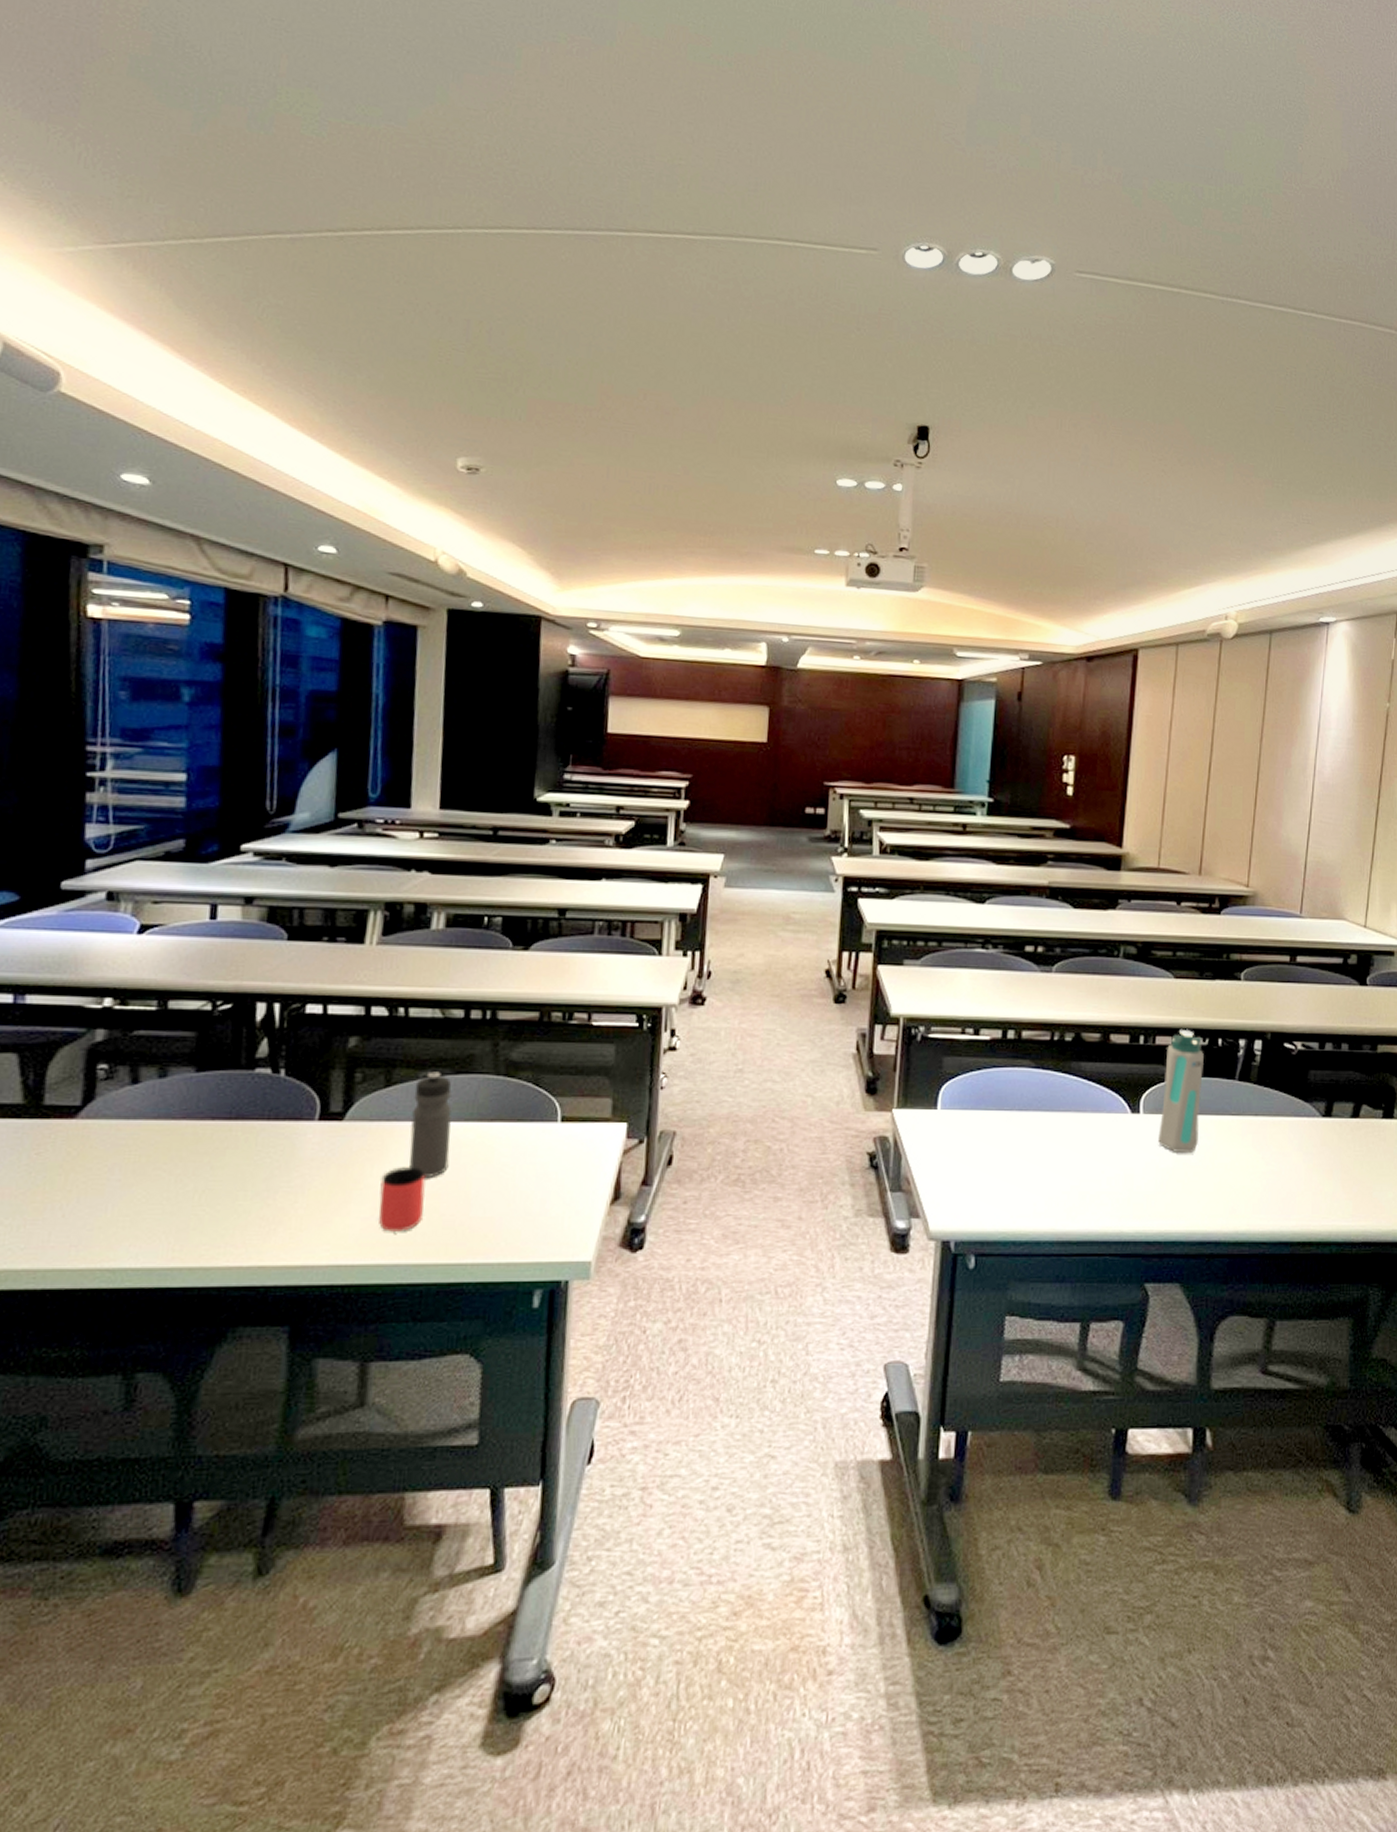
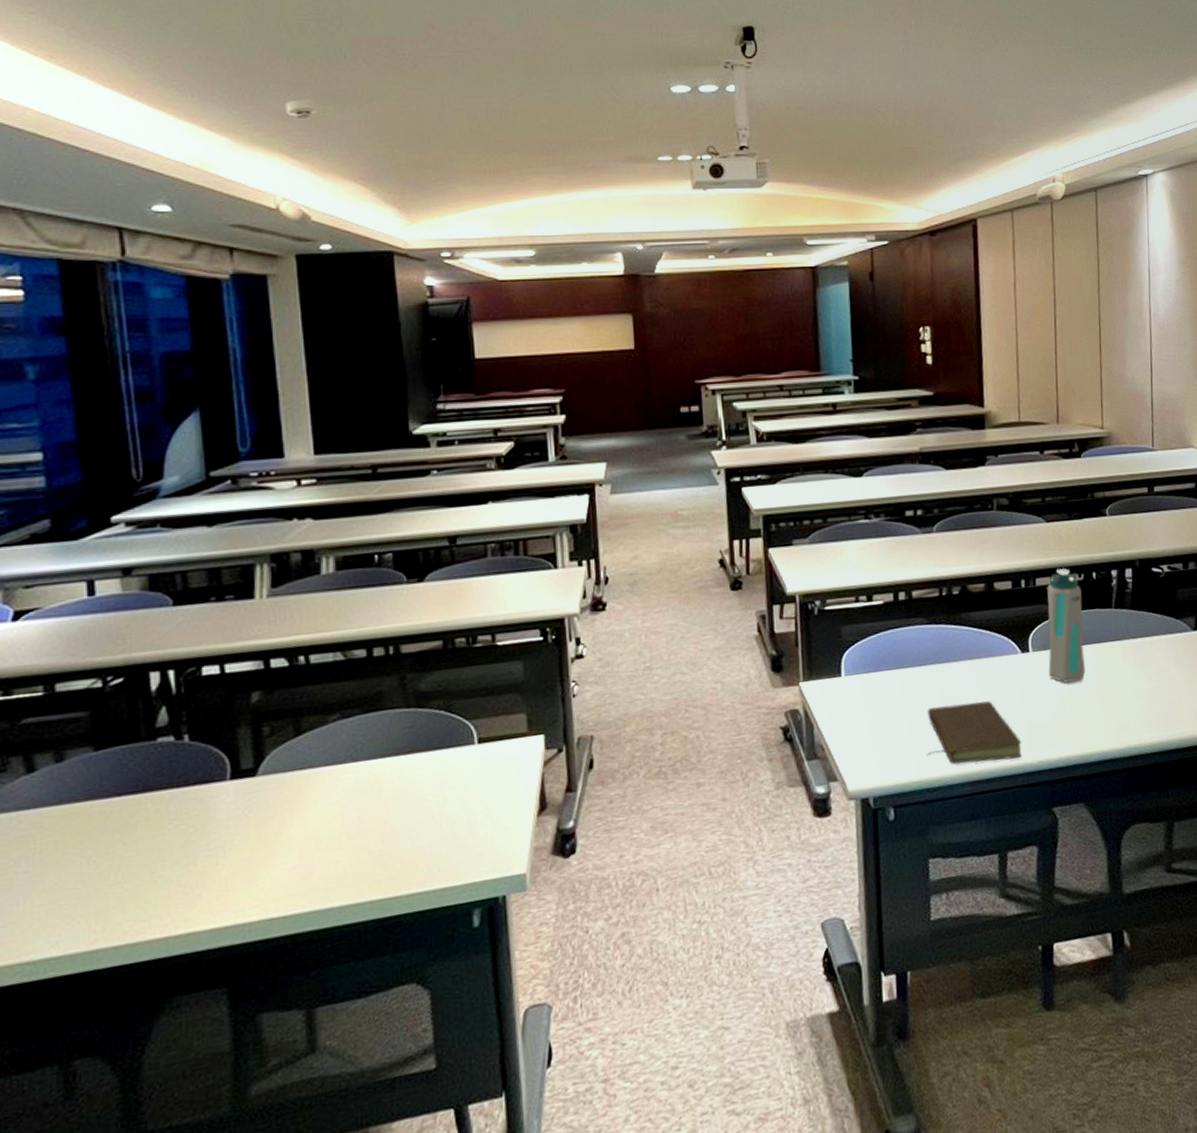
cup: present [377,1167,426,1232] -> none [303,810,350,878]
water bottle: present [409,1071,452,1177] -> none [325,713,370,819]
book: none [1017,1156,1119,1224] -> present [927,701,1022,765]

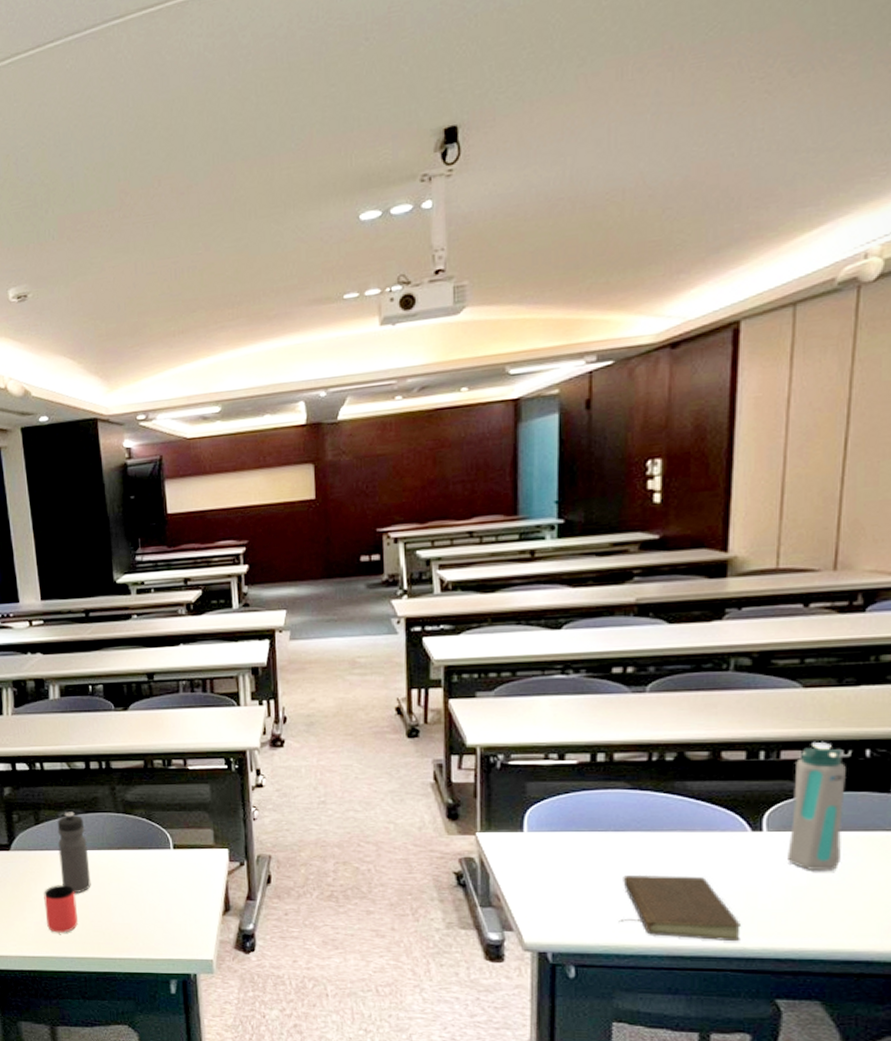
cup: none [303,810,350,878] -> present [44,885,78,933]
water bottle: none [325,713,370,819] -> present [57,812,91,893]

